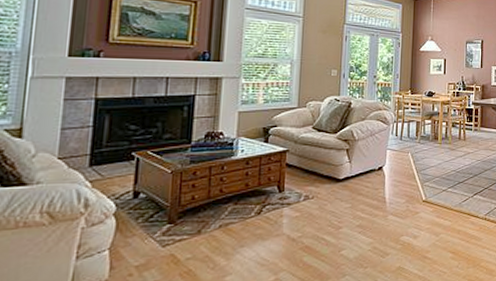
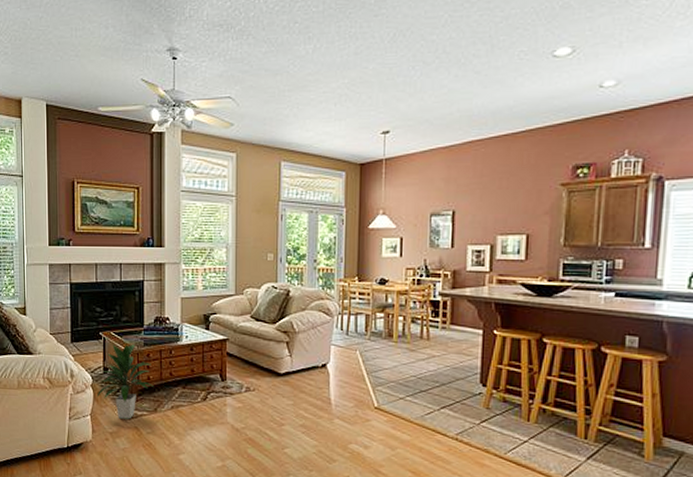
indoor plant: none [120,162,199,248] -> present [96,344,154,419]

